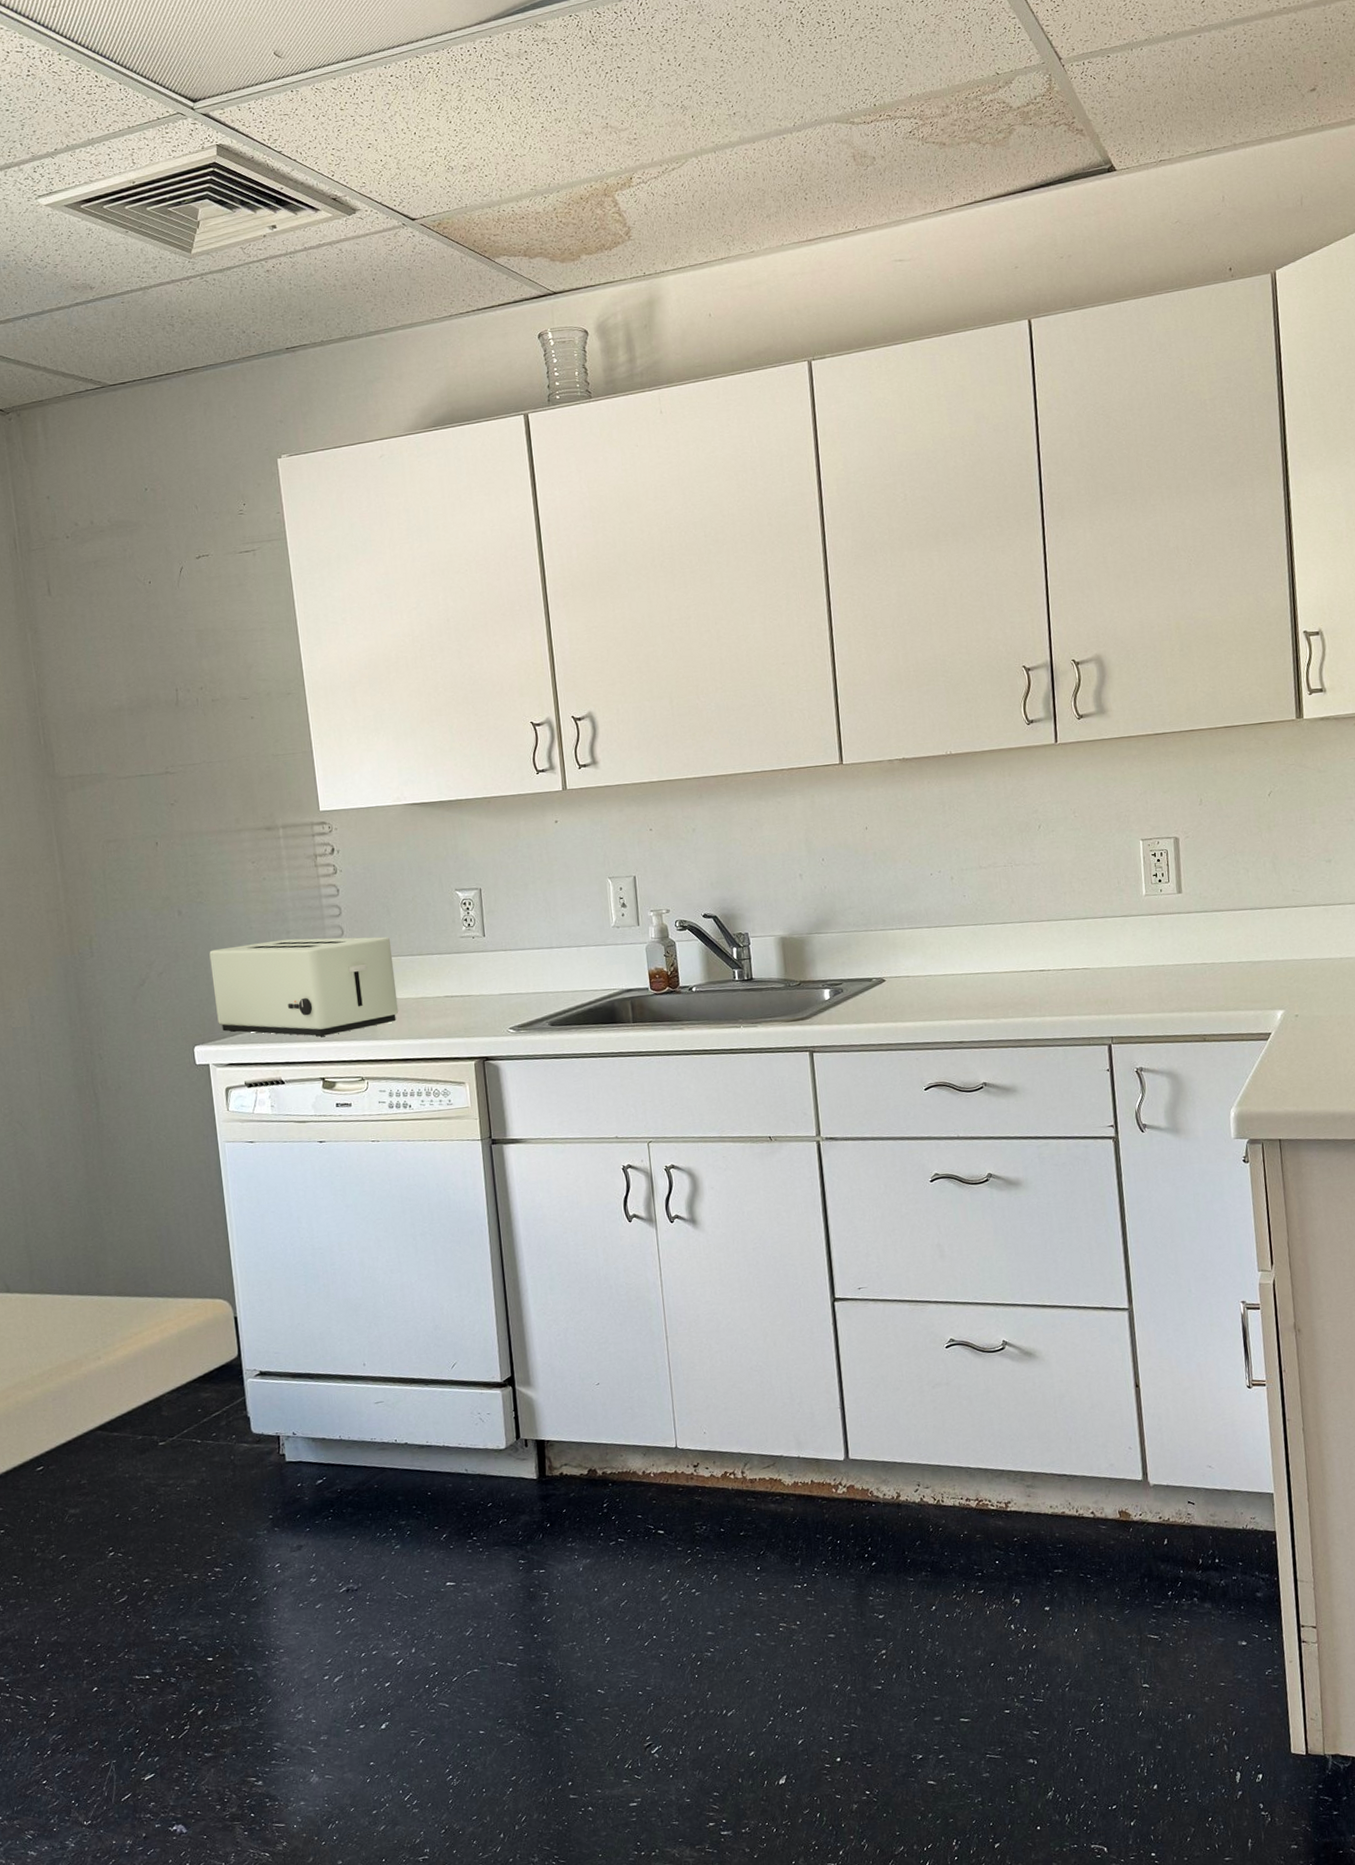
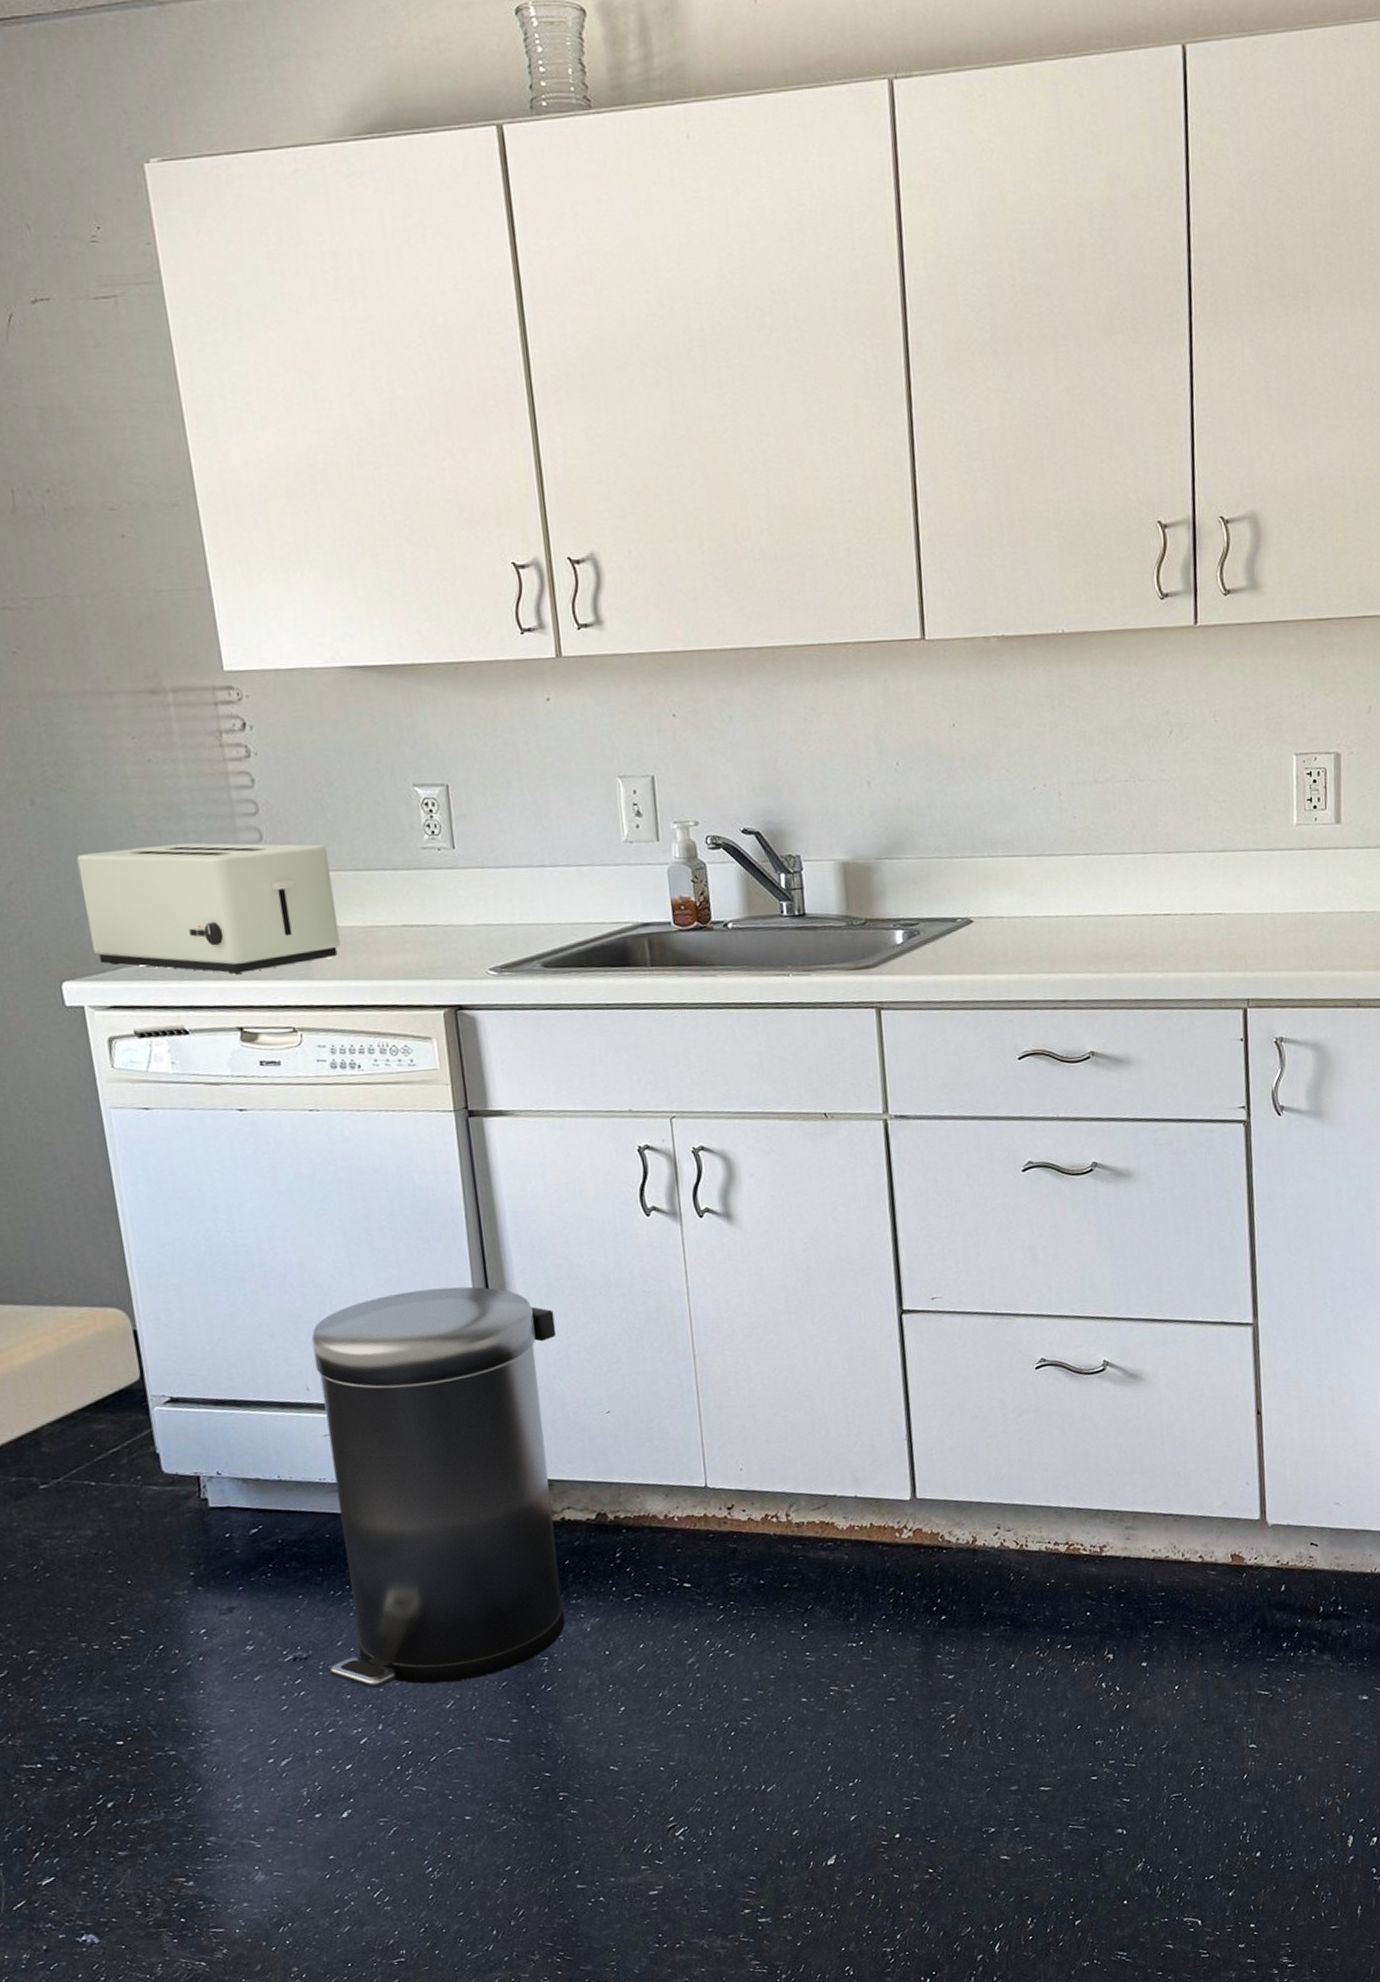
pedal bin: none [368,1280,562,1618] -> present [311,1286,565,1689]

